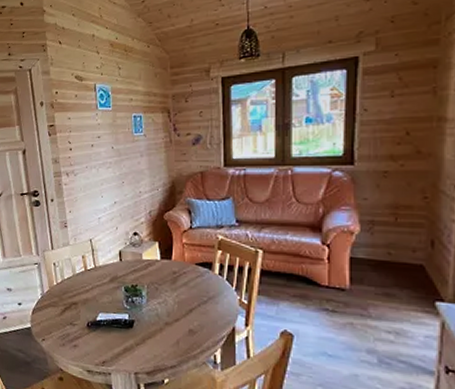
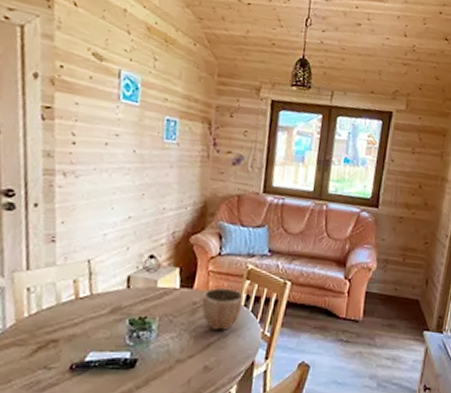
decorative bowl: none [181,258,217,298] -> present [201,287,244,331]

